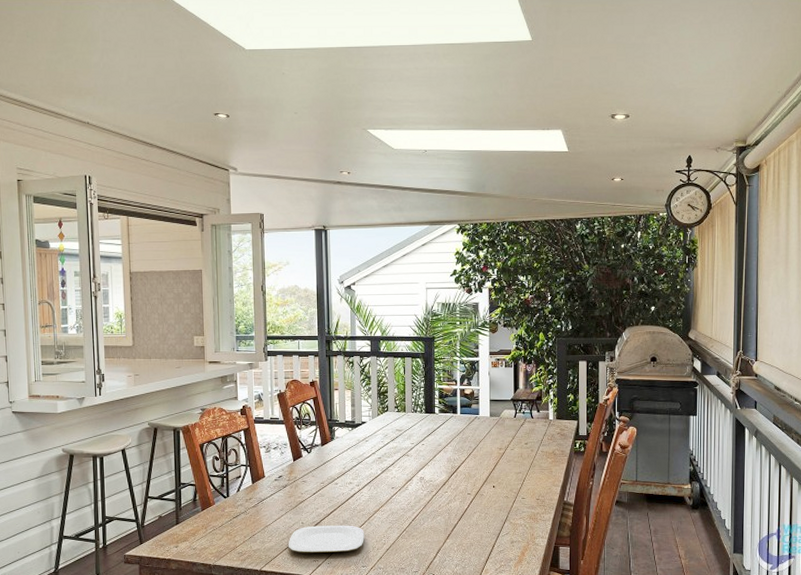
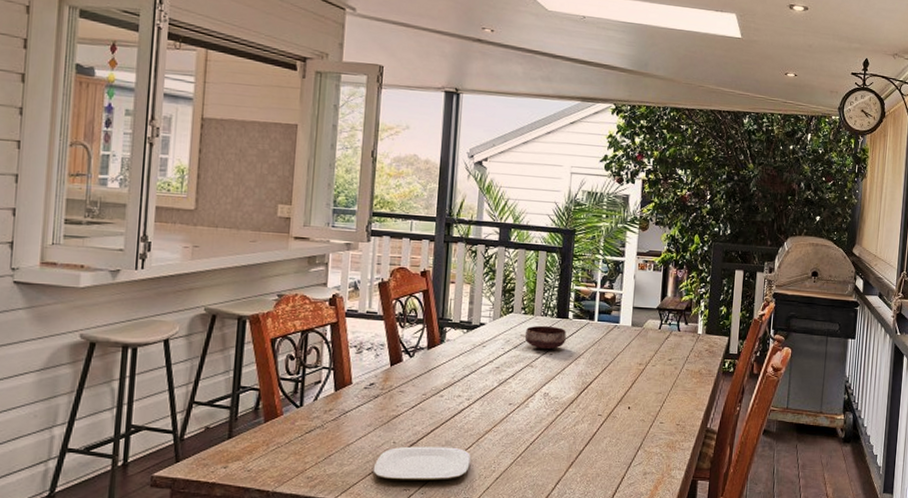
bowl: none [399,420,434,441] -> present [524,325,566,350]

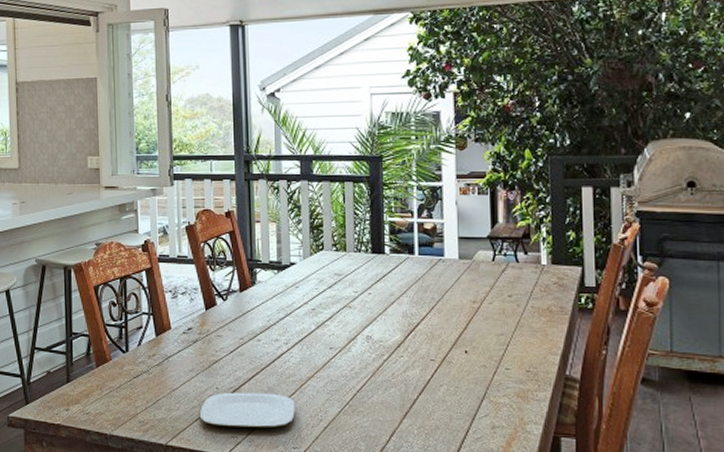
bowl: present [524,325,566,350] -> none [338,262,384,289]

